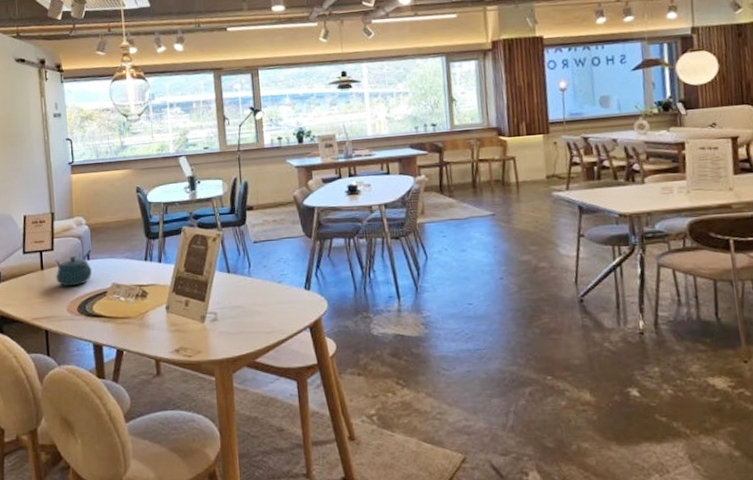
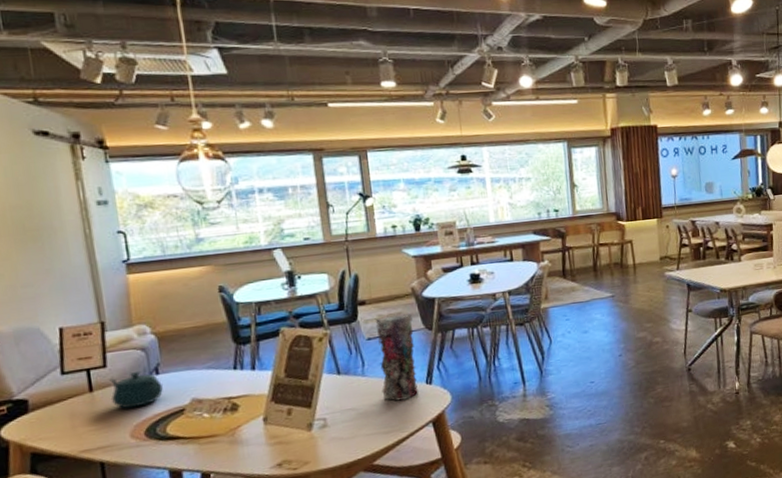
vase: none [262,219,297,303] -> present [376,312,418,401]

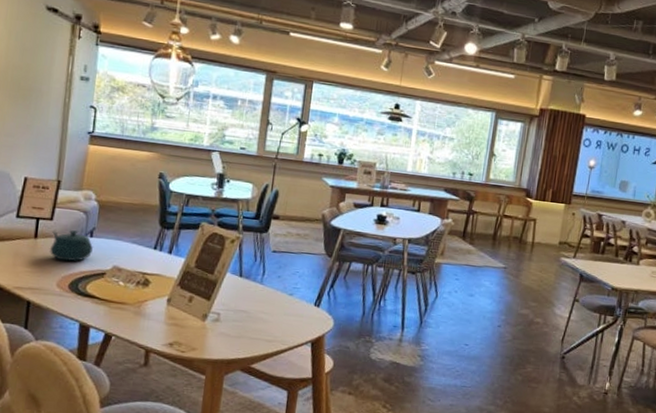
vase: present [376,312,418,401] -> none [274,233,317,316]

